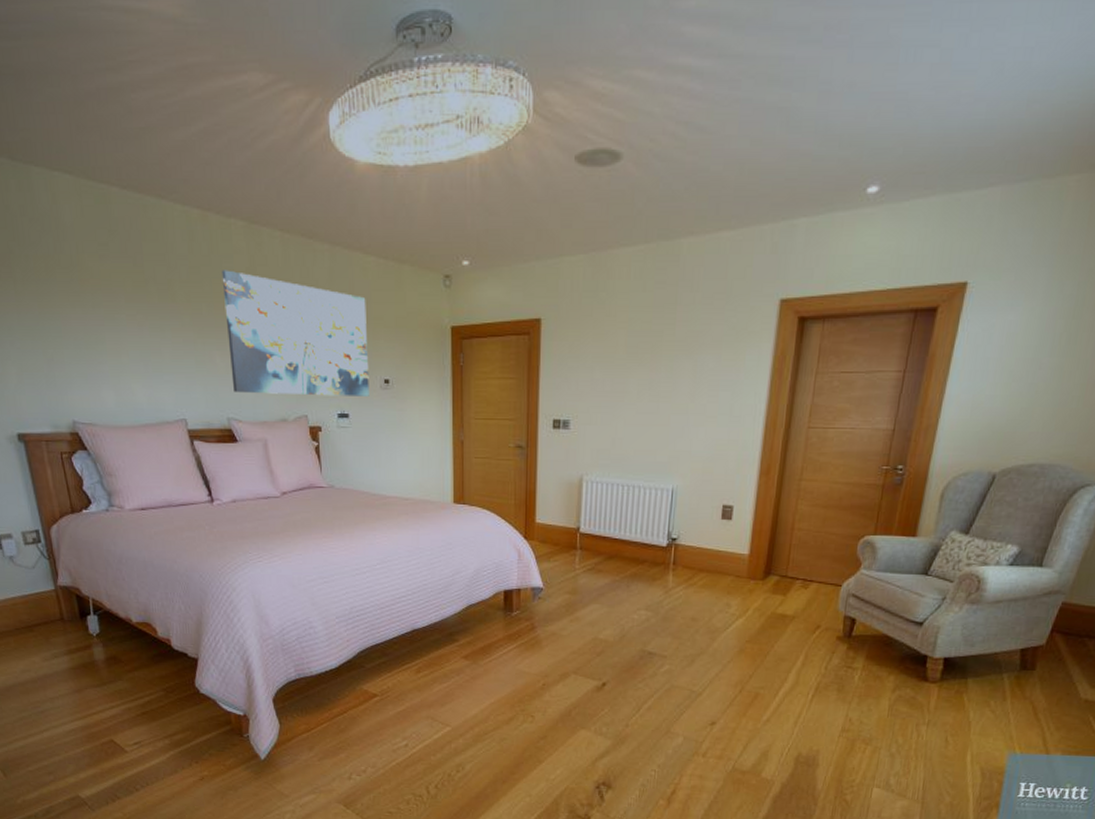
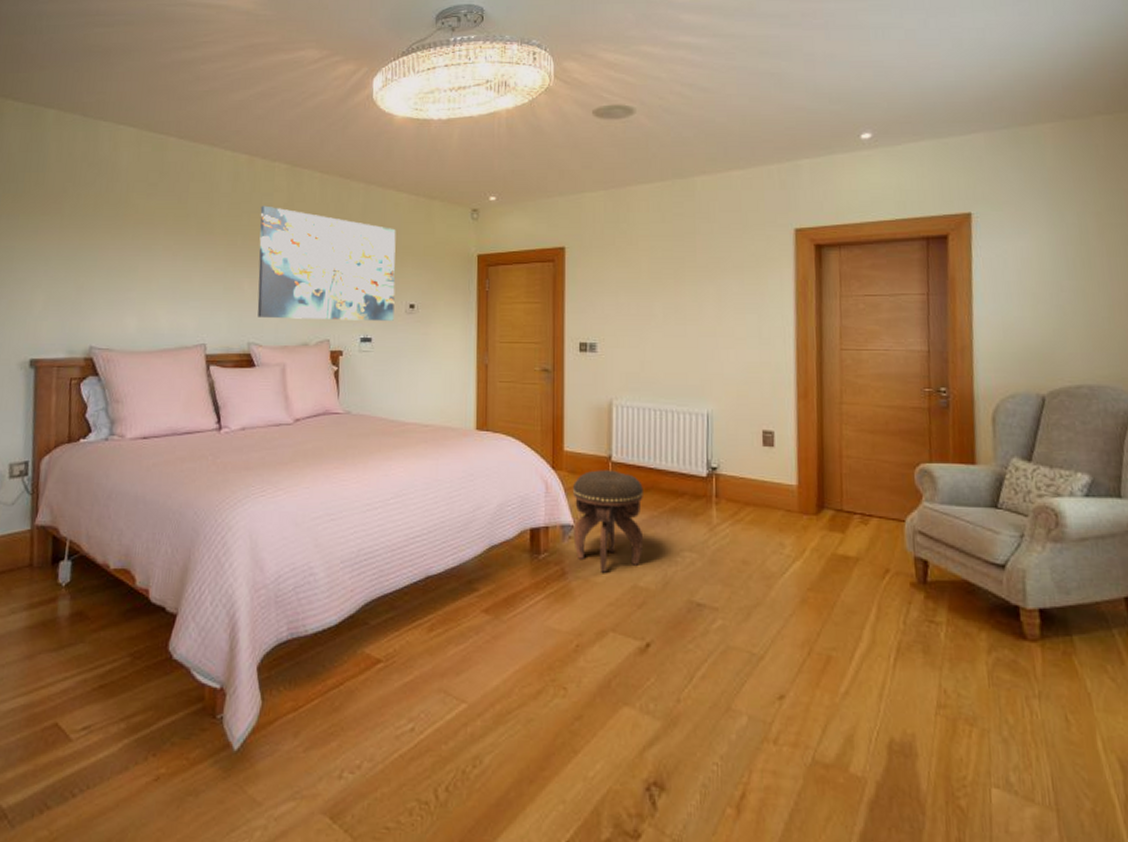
footstool: none [542,540,608,627] -> present [572,470,644,573]

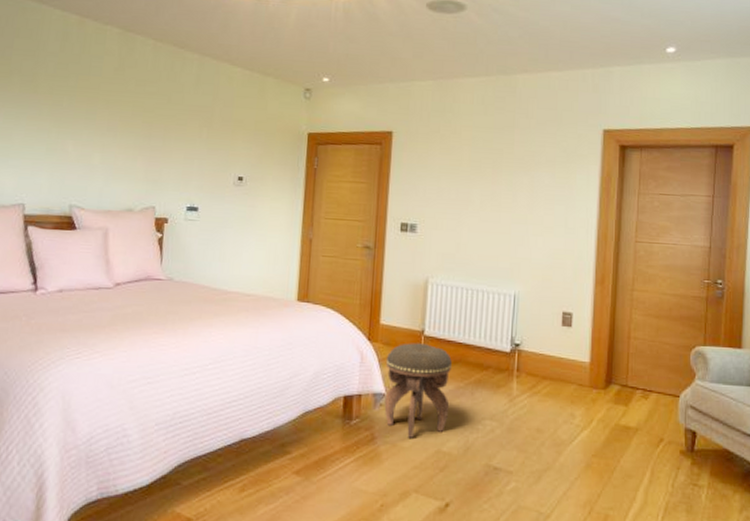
wall art: present [257,205,396,321] -> none [81,68,229,192]

